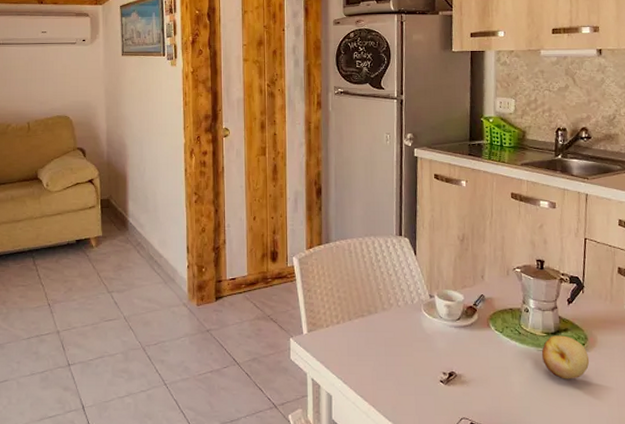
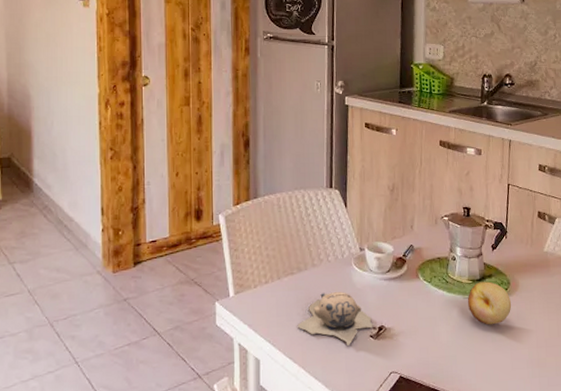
piggy bank: none [368,336,443,388] -> present [297,292,373,345]

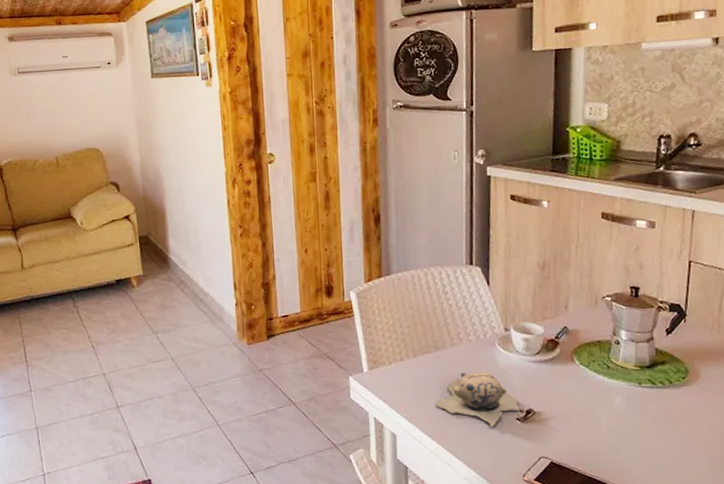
fruit: present [467,281,512,325] -> none [633,369,690,416]

